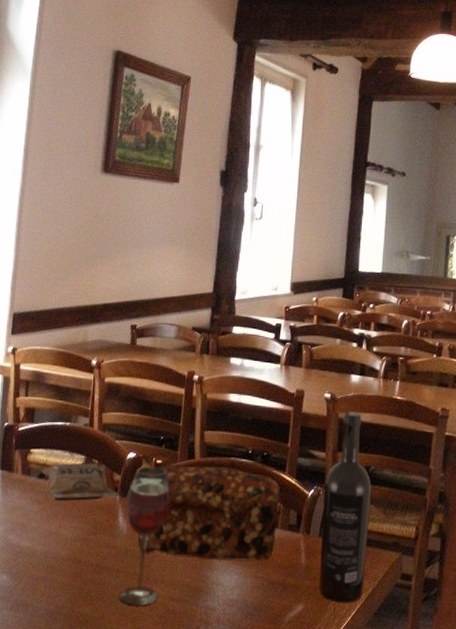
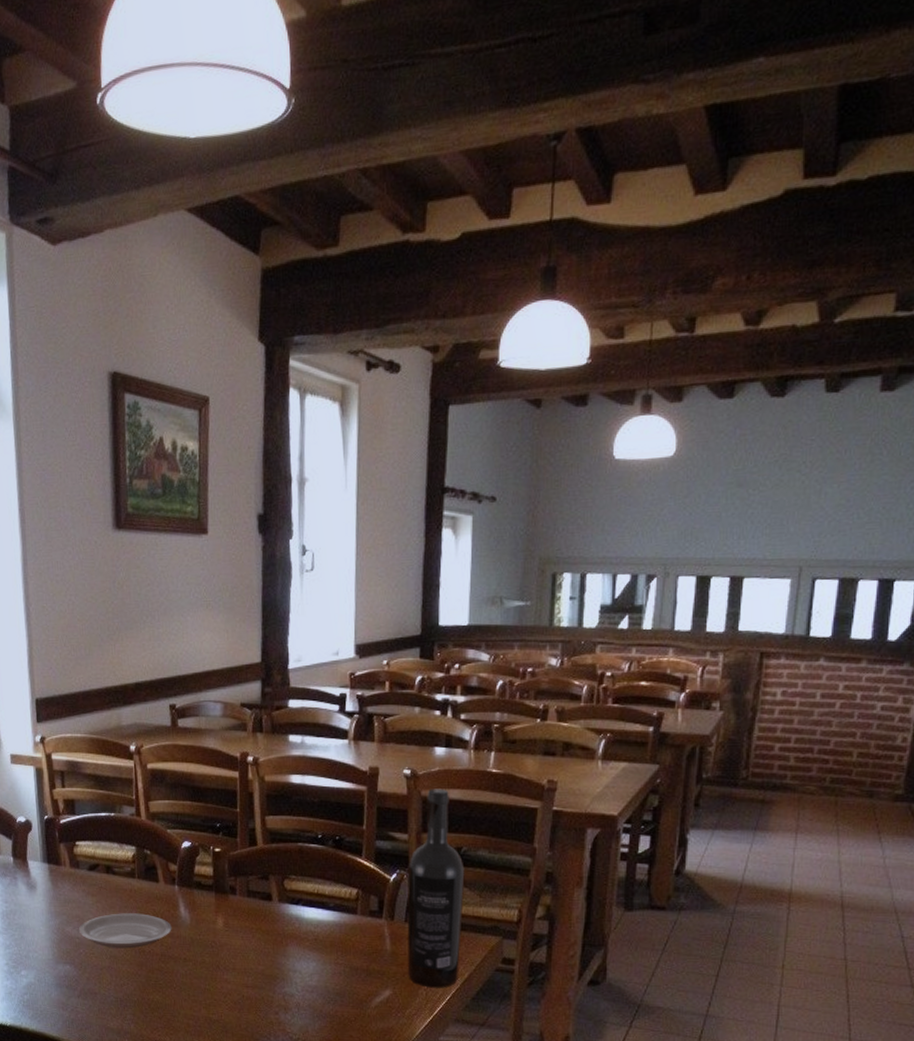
plate: none [21,521,109,558] -> present [79,913,172,949]
bag: present [37,463,121,501] -> none [85,854,180,892]
wineglass: present [119,466,172,606] -> none [185,855,236,993]
bread loaf: present [137,464,281,561] -> none [202,852,358,948]

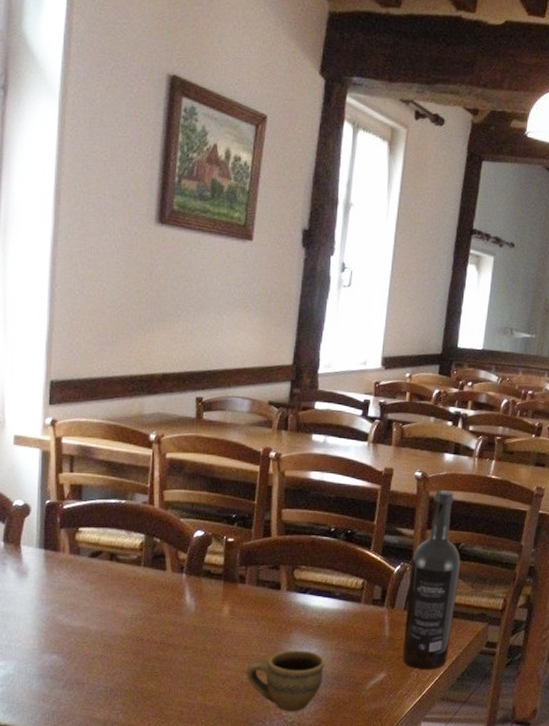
plate: present [79,913,172,949] -> none [72,601,175,637]
cup: none [246,964,327,1028] -> present [246,650,326,712]

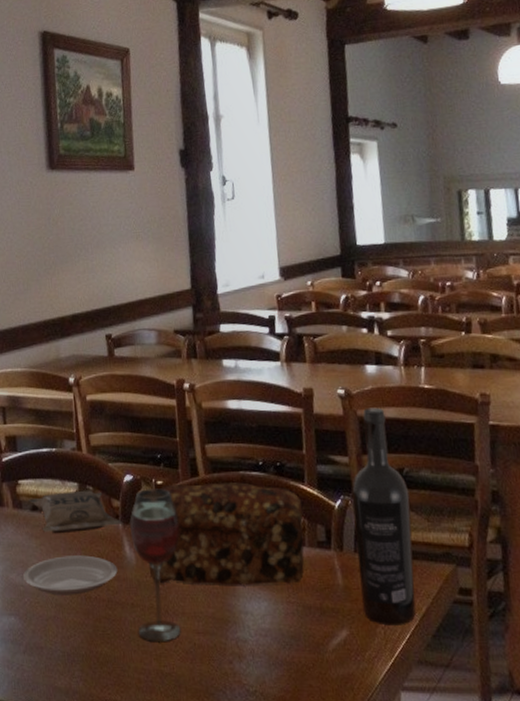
plate: none [72,601,175,637] -> present [23,555,118,596]
bag: none [88,541,188,580] -> present [28,490,124,533]
wineglass: none [187,545,245,679] -> present [129,488,181,641]
bread loaf: none [207,542,365,634] -> present [148,482,304,585]
cup: present [246,650,326,712] -> none [197,605,280,679]

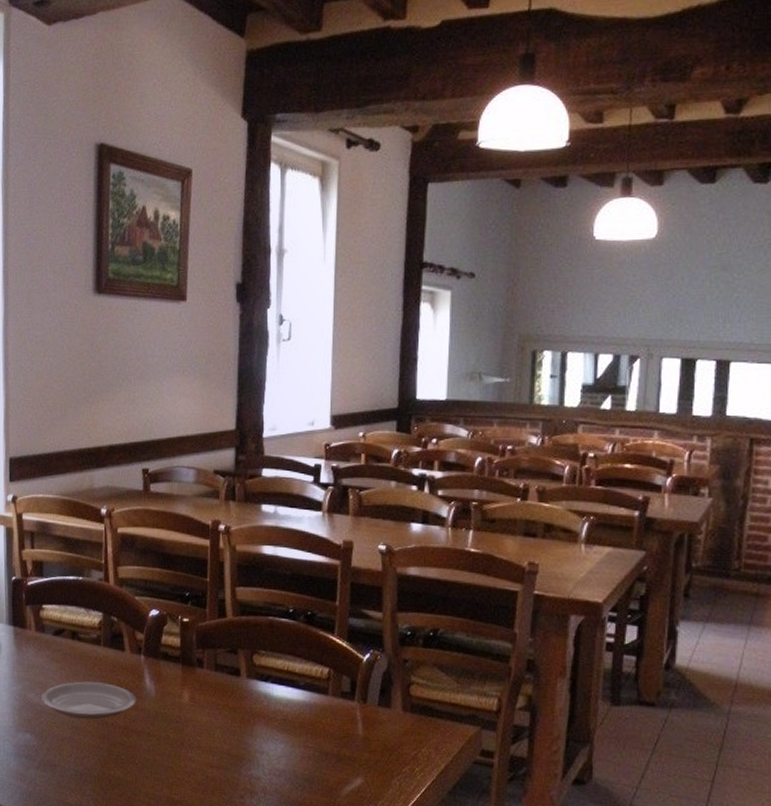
bag: present [28,490,124,533] -> none [51,620,146,660]
wineglass: present [129,488,181,641] -> none [151,625,203,771]
bread loaf: present [148,482,304,585] -> none [167,623,330,730]
wine bottle: present [351,407,417,626] -> none [380,566,442,779]

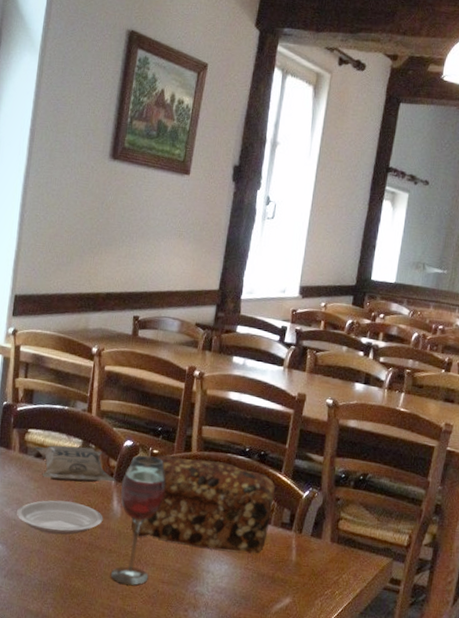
bag: none [51,620,146,660] -> present [34,445,116,483]
wineglass: none [151,625,203,771] -> present [110,455,167,585]
bread loaf: none [167,623,330,730] -> present [130,455,276,554]

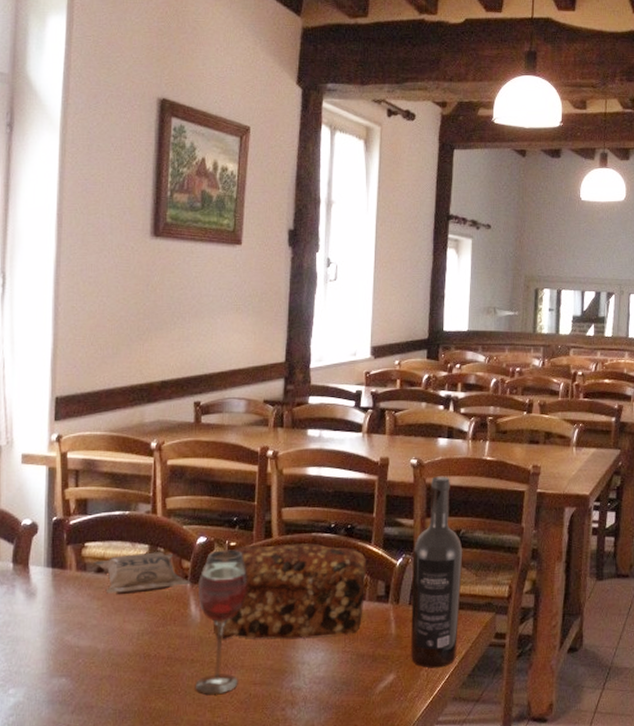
plate: present [17,500,103,535] -> none [80,615,181,655]
wine bottle: none [307,419,368,601] -> present [410,476,463,668]

